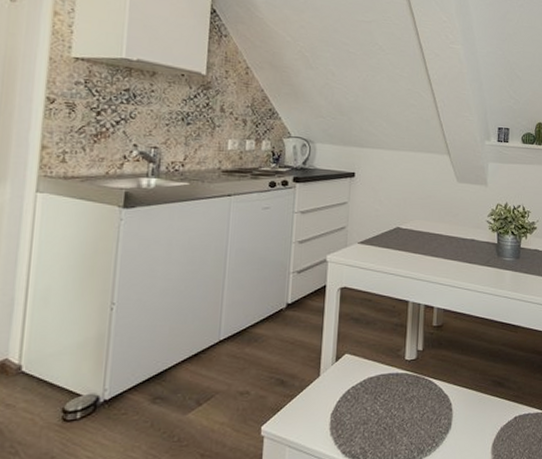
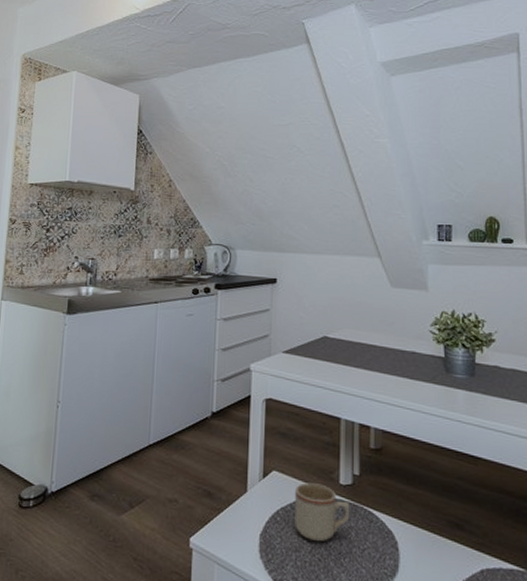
mug: none [364,361,414,412] -> present [294,482,350,541]

